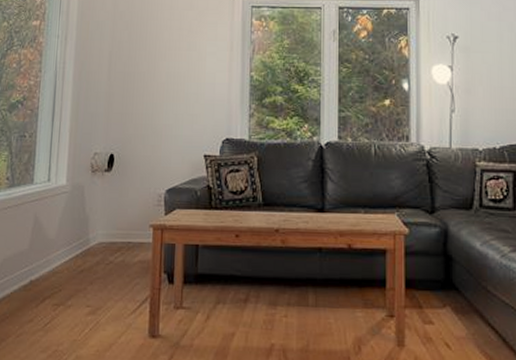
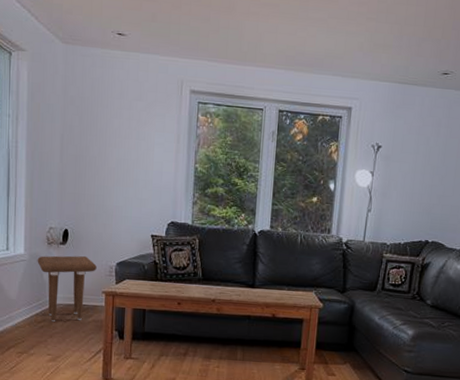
side table: none [79,183,144,265] -> present [37,255,97,323]

